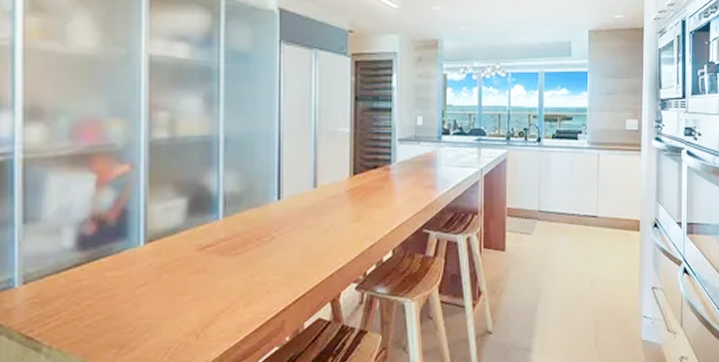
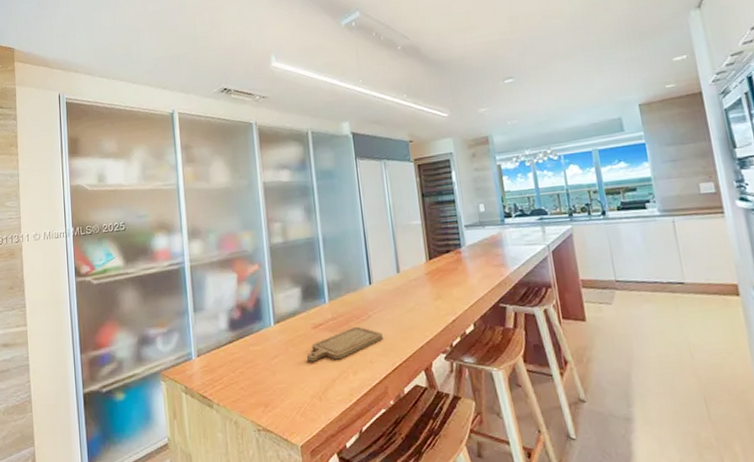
chopping board: none [184,249,286,292] -> present [306,326,383,362]

